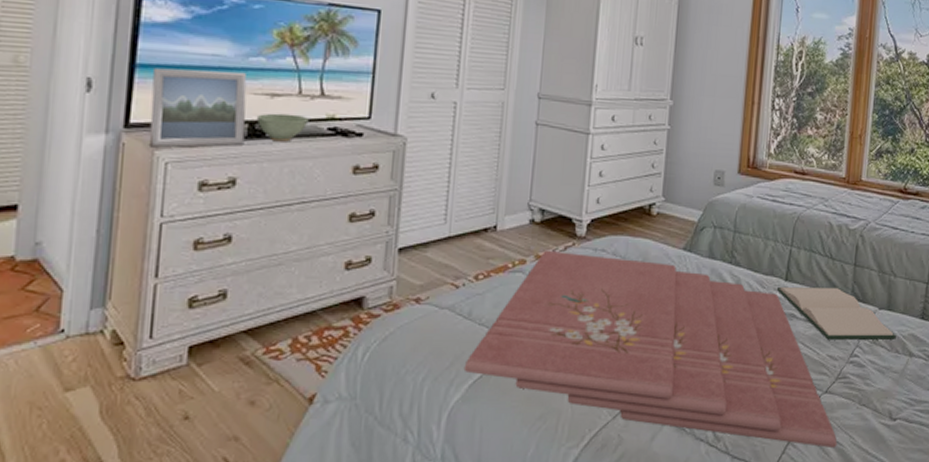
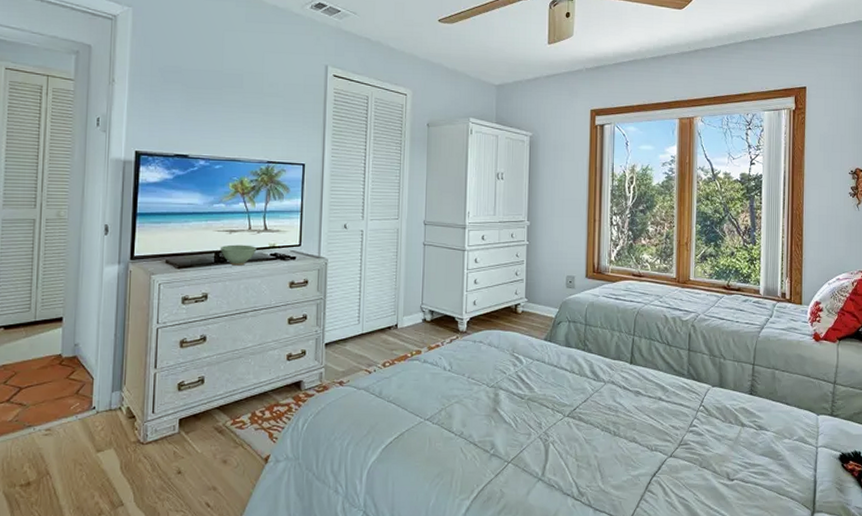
picture frame: present [149,68,247,148] -> none [147,215,213,273]
towel: present [463,251,838,449] -> none [377,343,683,504]
hardback book: present [776,286,896,340] -> none [623,368,729,413]

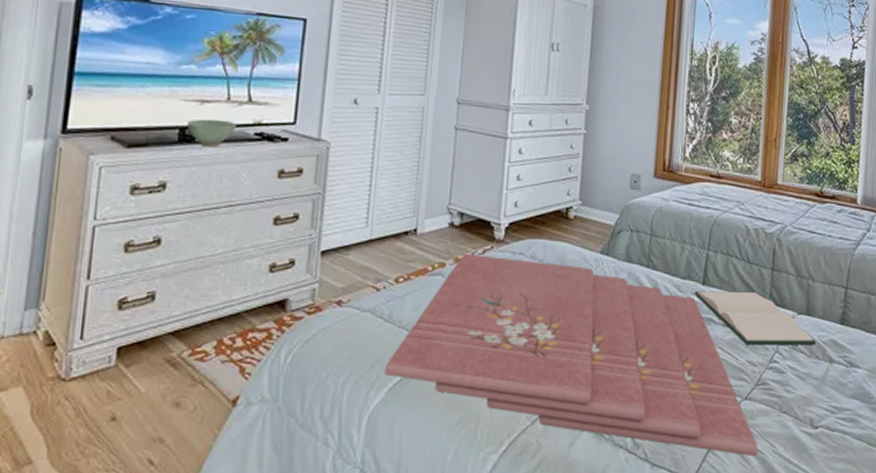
towel: none [377,343,683,504] -> present [383,254,758,457]
hardback book: none [623,368,729,413] -> present [694,290,816,345]

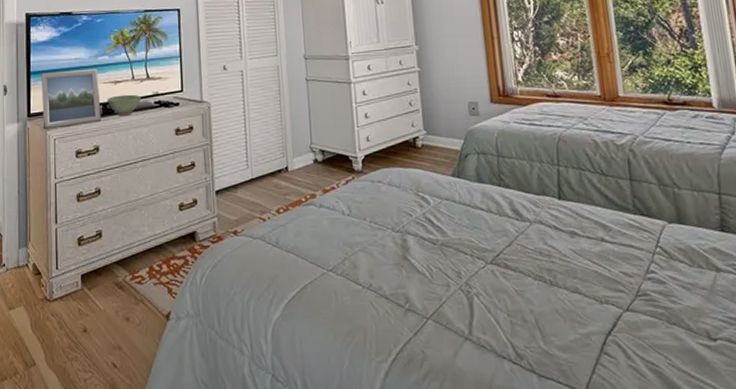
picture frame: none [84,75,179,153] -> present [41,68,101,129]
towel: present [383,254,758,457] -> none [279,185,653,370]
hardback book: present [694,290,816,345] -> none [551,203,696,256]

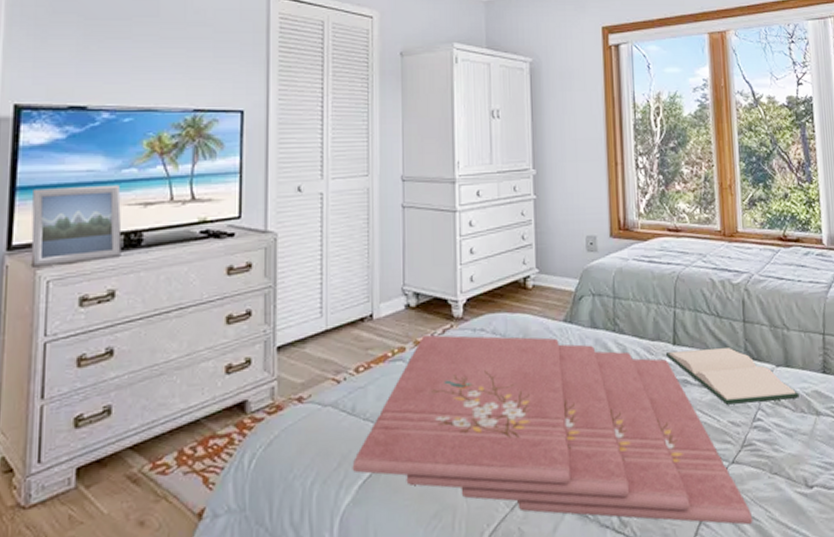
bowl: present [107,94,141,116] -> none [131,221,182,250]
towel: none [279,185,653,370] -> present [352,335,753,526]
hardback book: none [551,203,696,256] -> present [665,347,799,405]

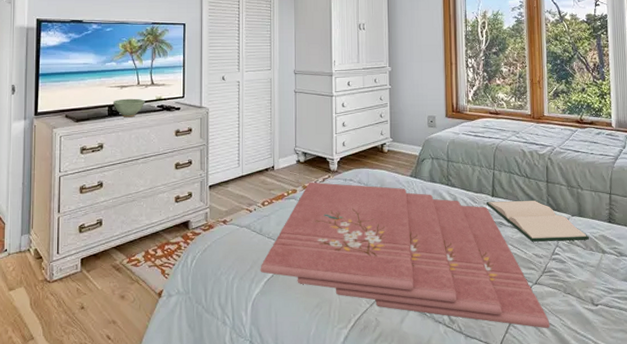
picture frame: present [30,184,122,268] -> none [49,73,107,127]
bowl: none [131,221,182,250] -> present [112,98,145,118]

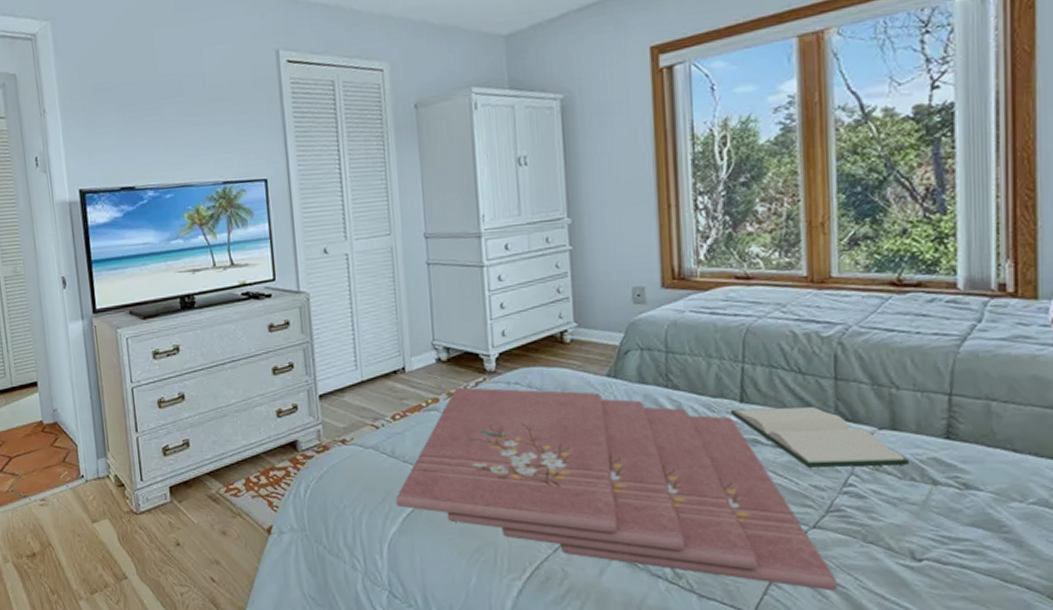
bowl: present [112,98,145,118] -> none [184,285,226,311]

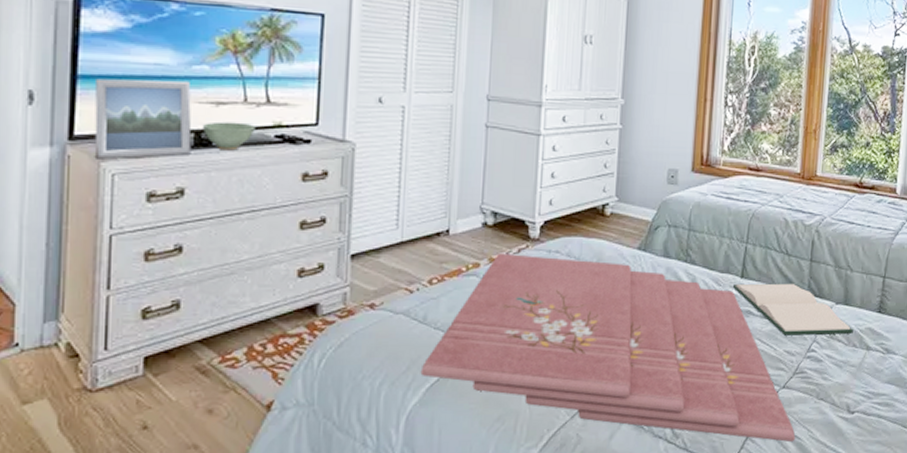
picture frame: none [104,254,180,327] -> present [94,78,192,160]
bowl: none [184,285,226,311] -> present [202,121,256,151]

